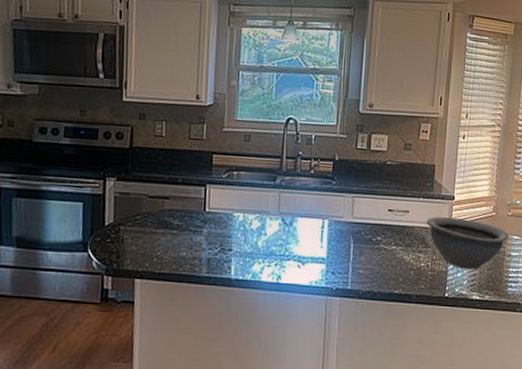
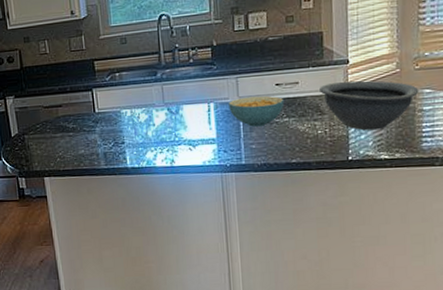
cereal bowl: none [342,218,395,251] -> present [228,95,285,127]

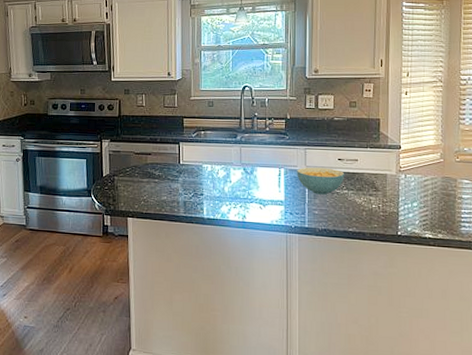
bowl: present [320,80,419,131] -> none [375,164,459,211]

